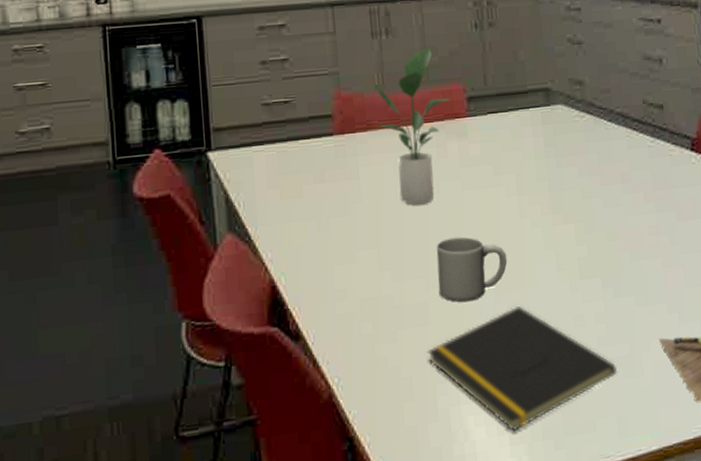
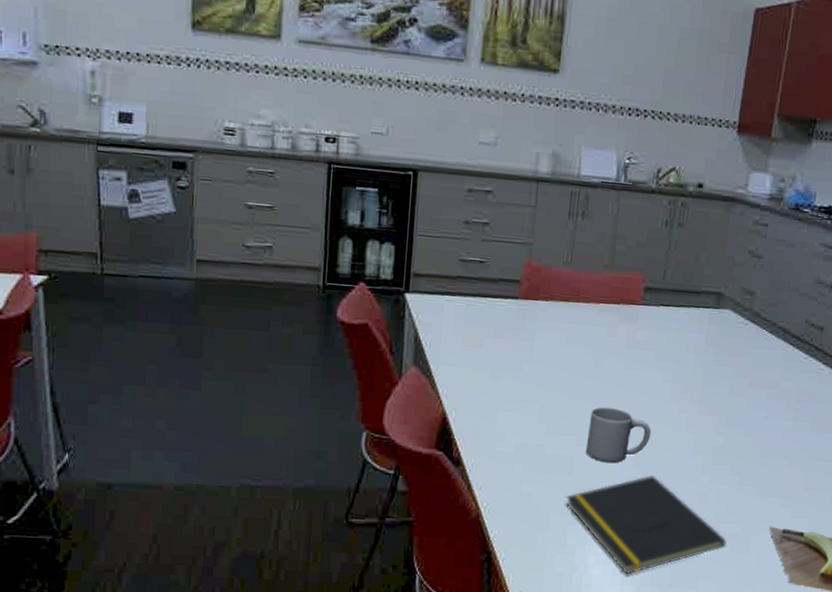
potted plant: present [374,46,452,206] -> none [559,234,631,374]

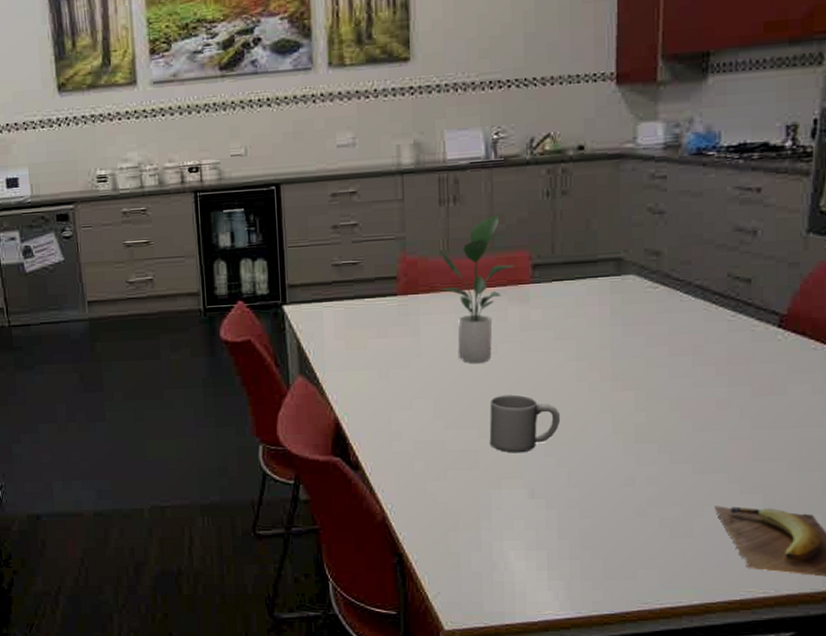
potted plant: none [559,234,631,374] -> present [439,214,516,363]
notepad: present [565,474,728,575] -> none [474,461,666,569]

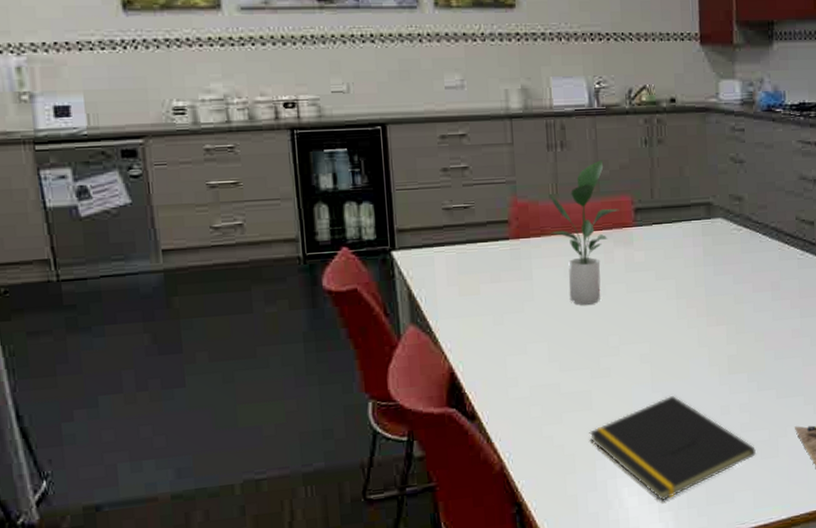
notepad: none [474,461,666,569] -> present [589,395,757,502]
mug: present [489,394,561,453] -> none [600,334,665,391]

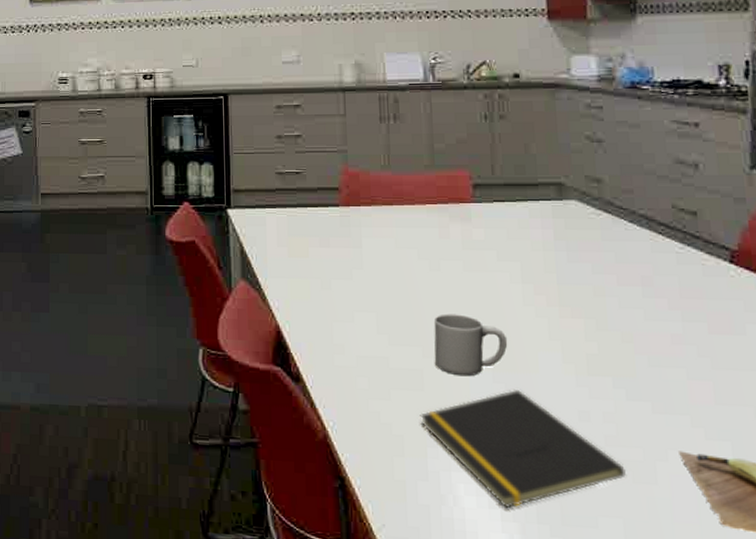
potted plant: present [549,160,620,305] -> none [380,133,457,279]
mug: none [600,334,665,391] -> present [433,313,508,377]

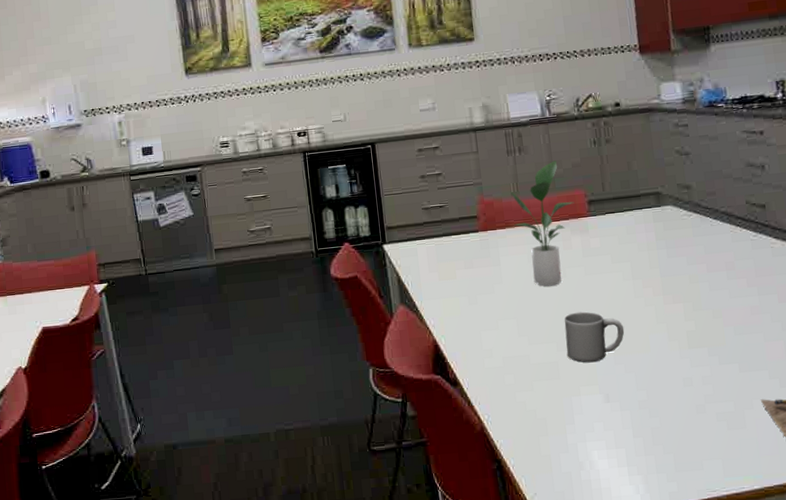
potted plant: none [380,133,457,279] -> present [510,160,575,287]
notepad: present [420,388,627,509] -> none [558,367,723,465]

